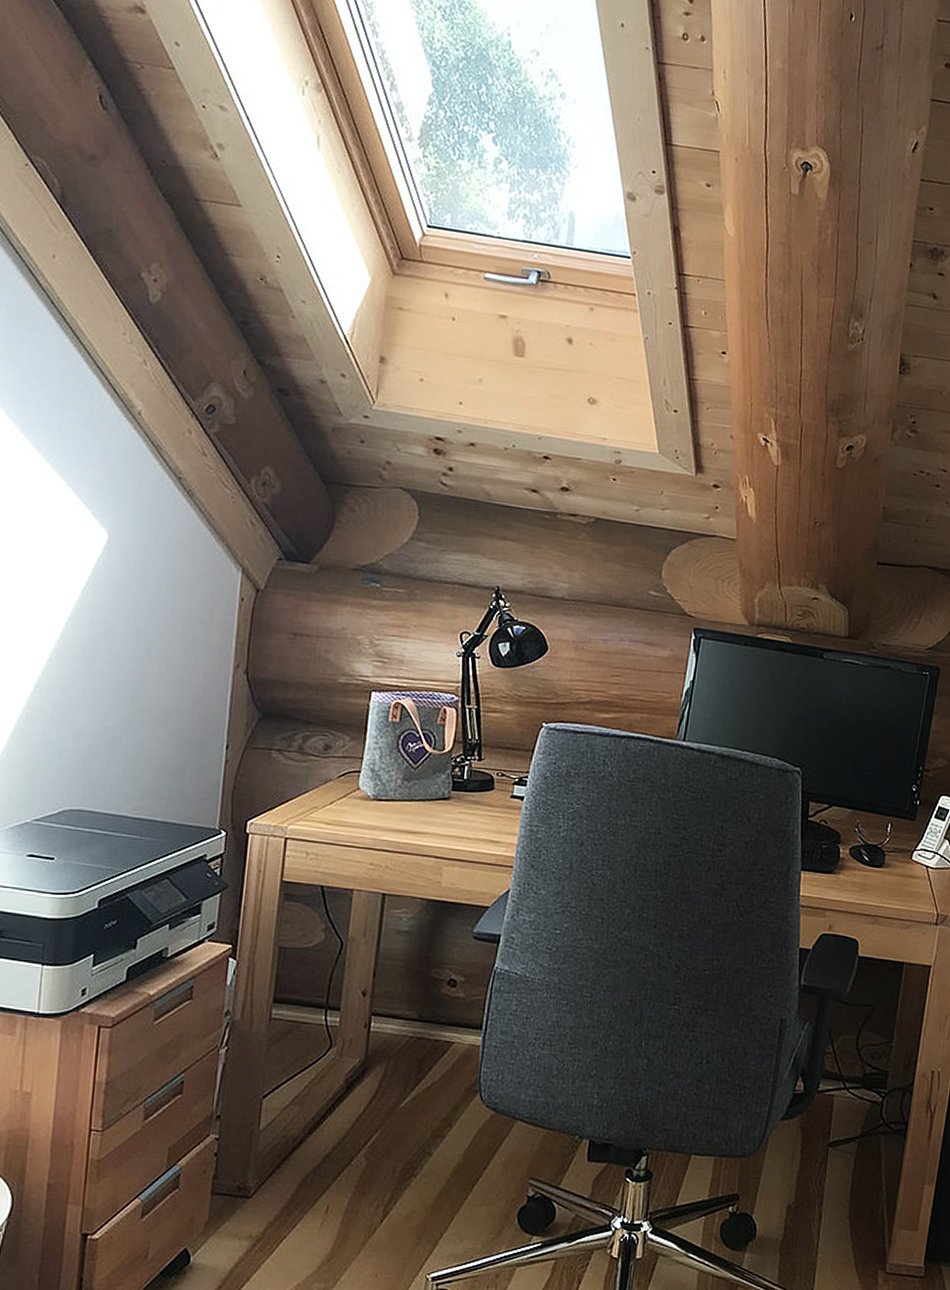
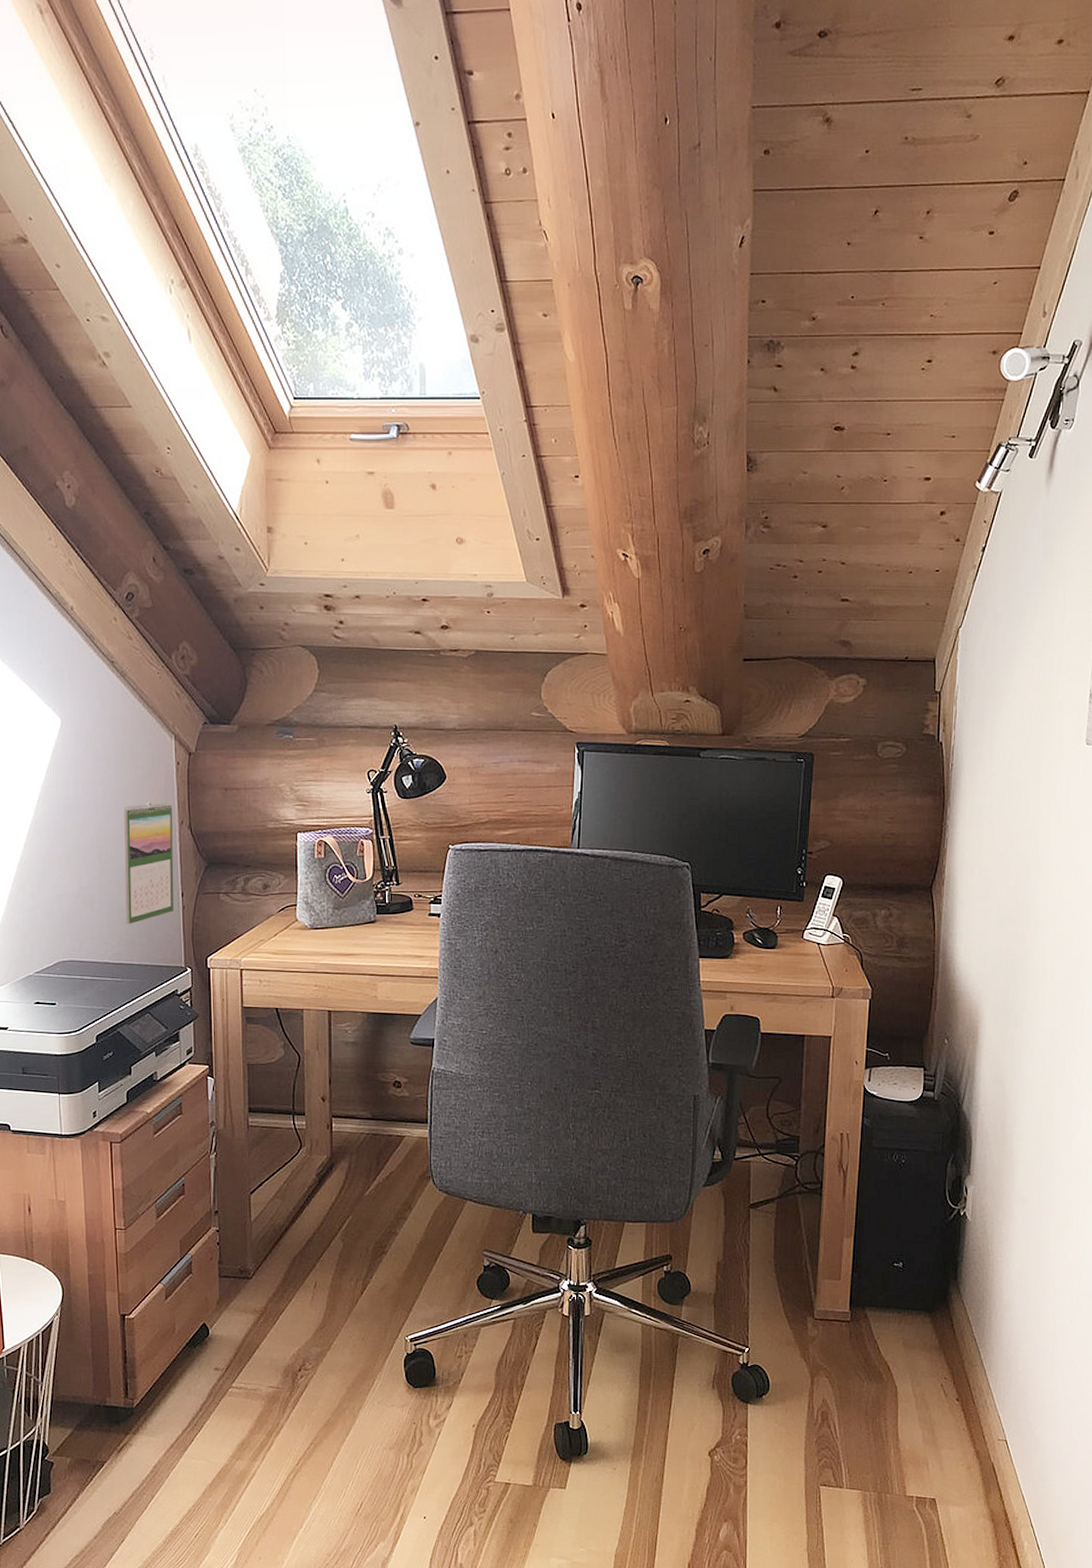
calendar: none [155,639,230,775] -> present [124,802,174,924]

